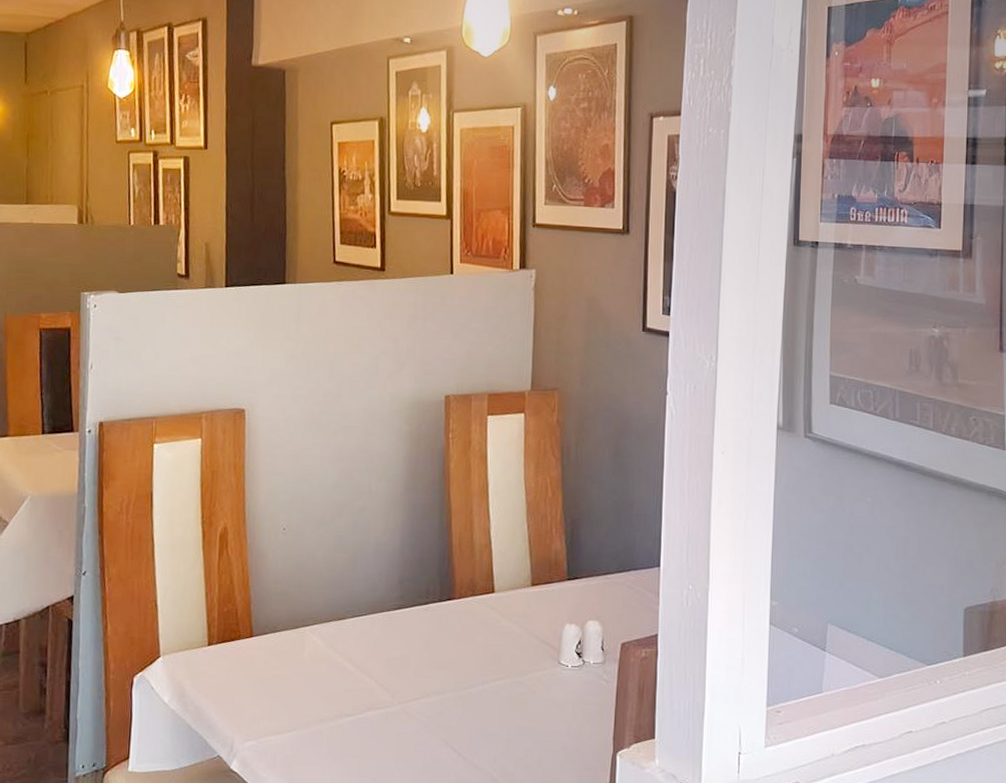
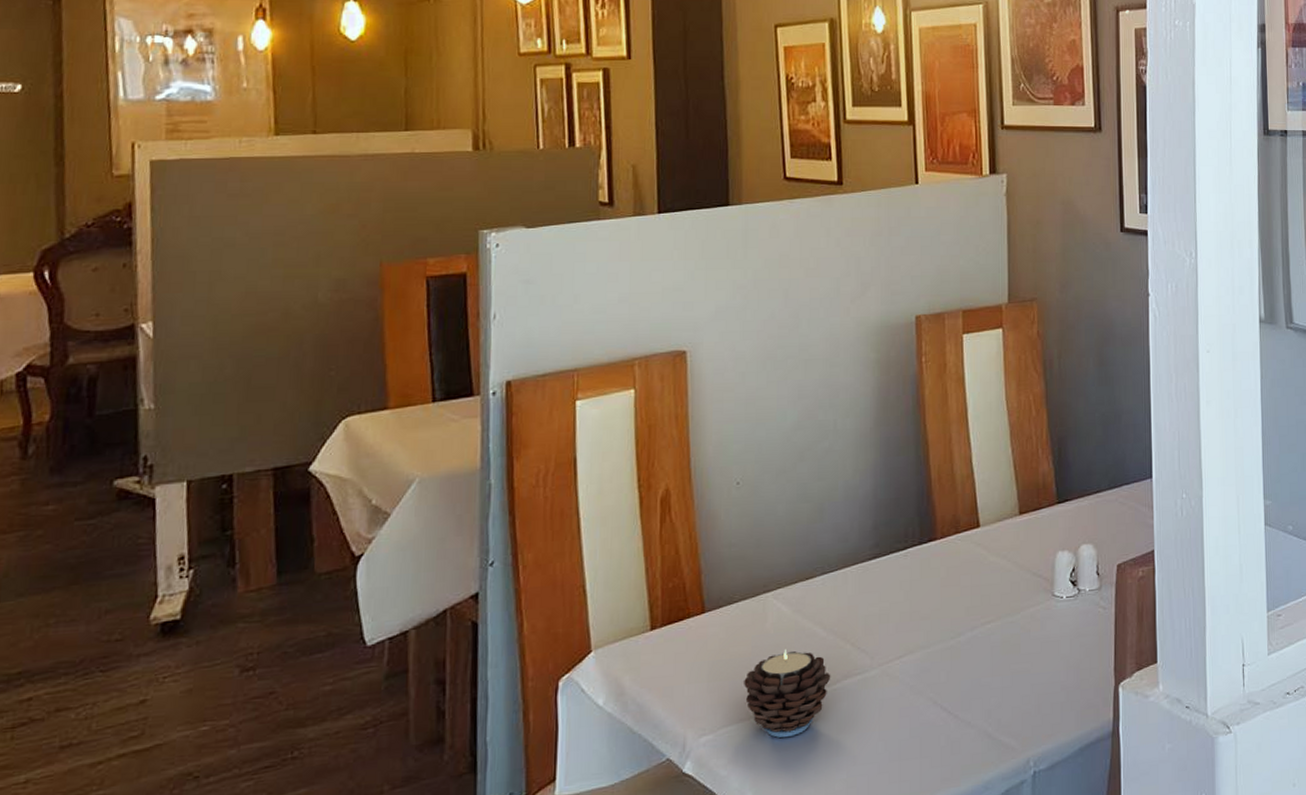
candle: none [283,677,357,753] -> present [744,648,831,738]

